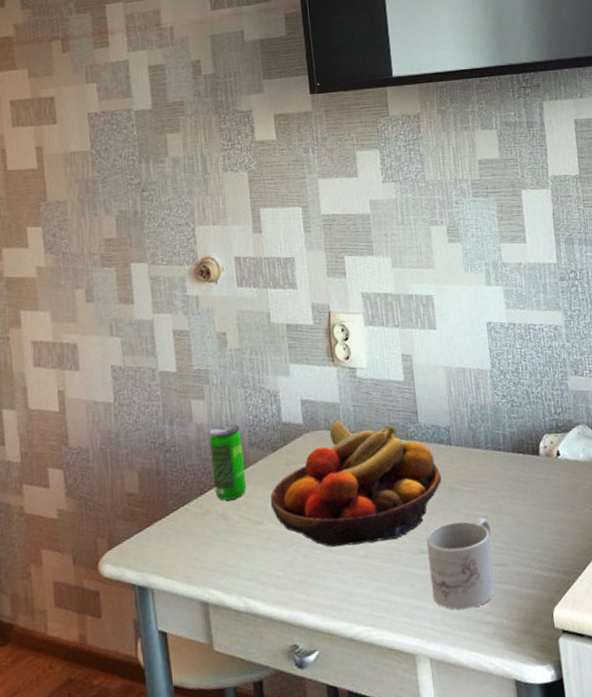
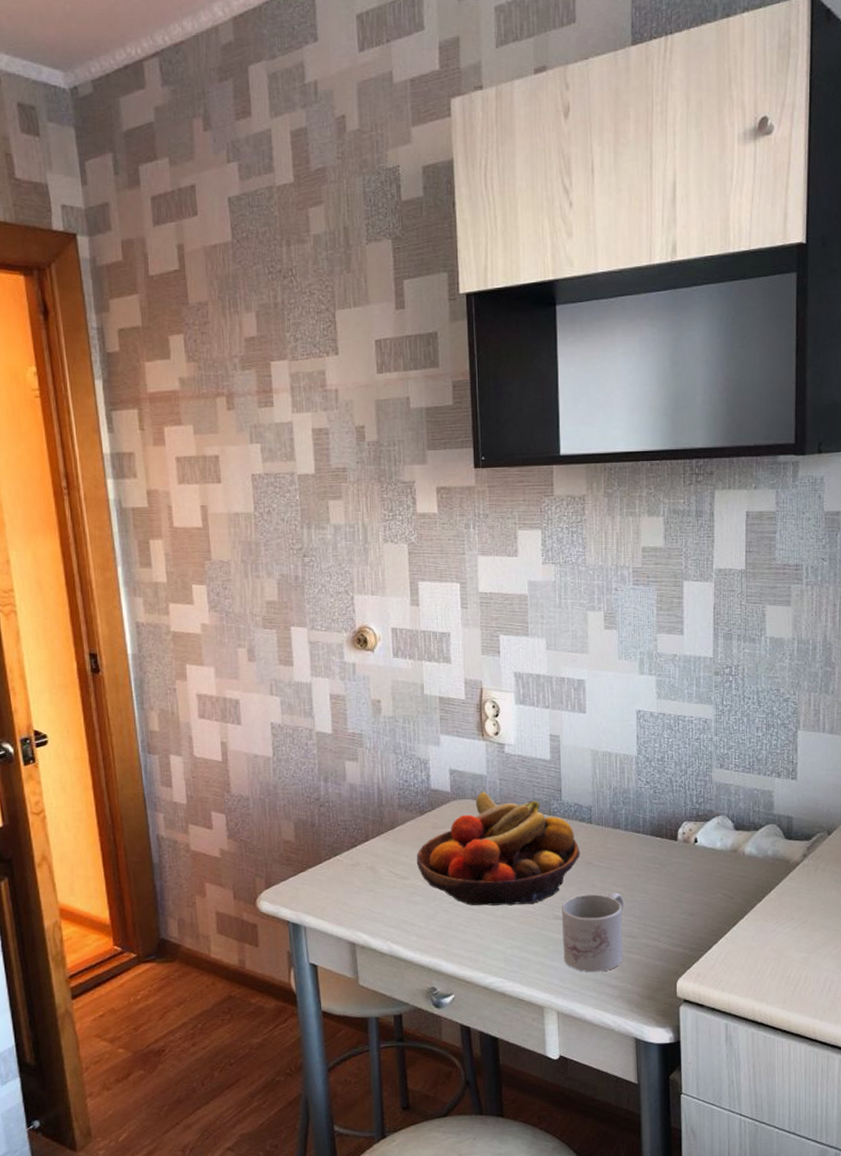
beverage can: present [209,424,247,501] -> none [361,786,395,855]

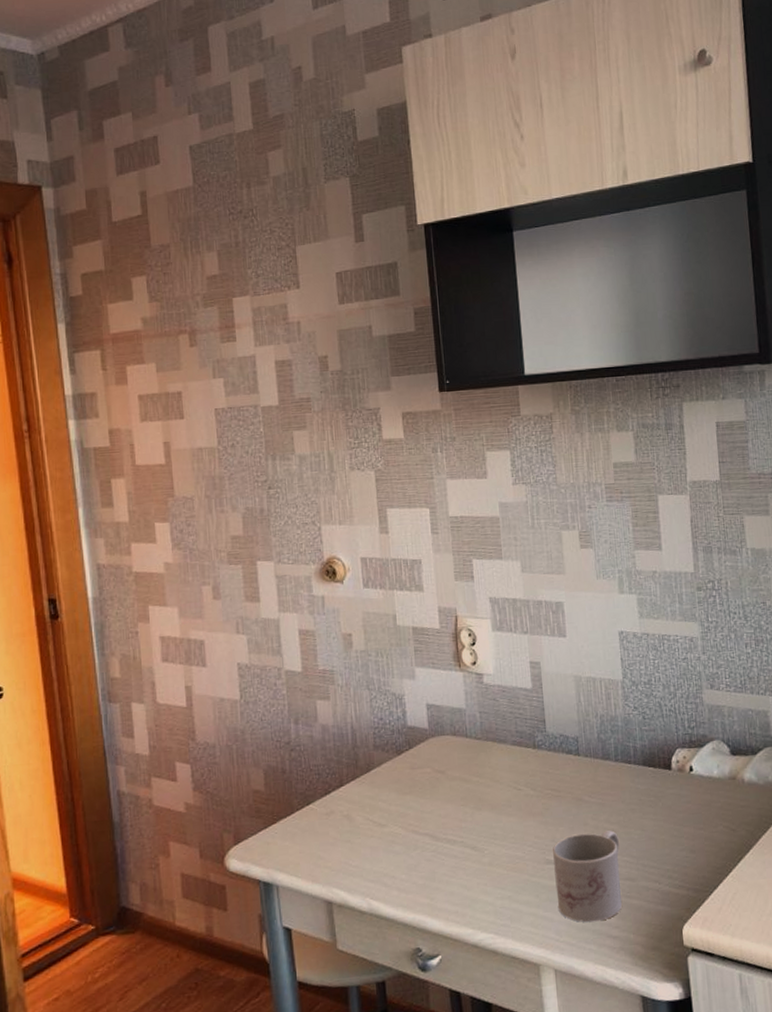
fruit bowl: present [416,790,581,906] -> none [395,725,570,853]

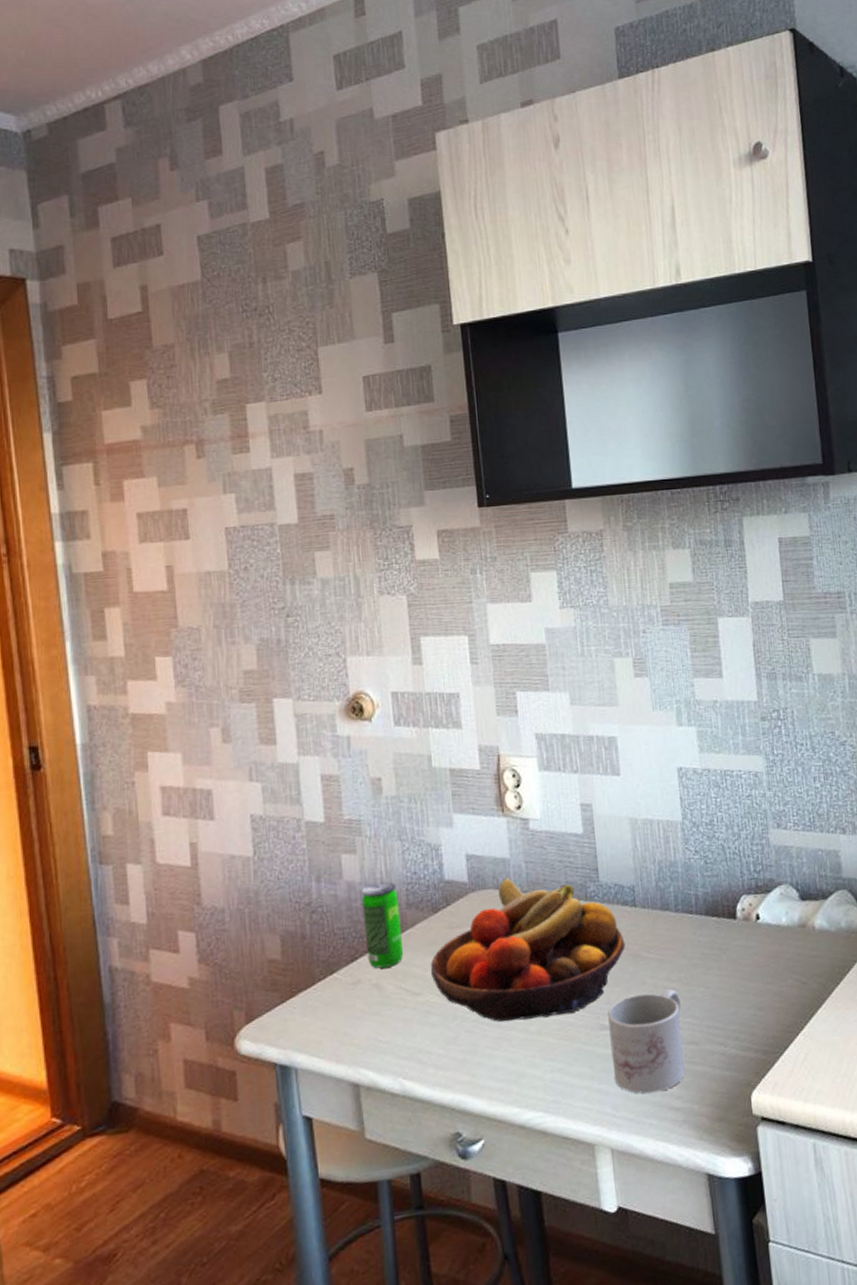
beverage can: none [334,725,371,802] -> present [362,881,404,969]
fruit bowl: none [395,725,570,853] -> present [430,877,626,1022]

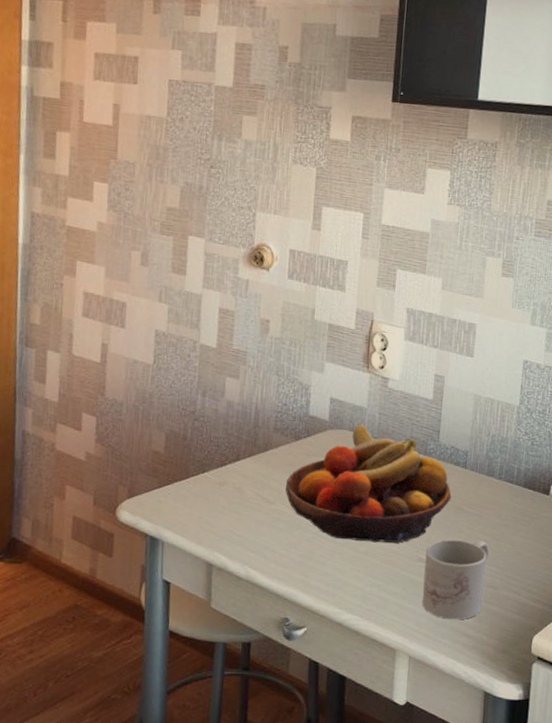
beverage can: present [362,881,404,969] -> none [235,406,268,477]

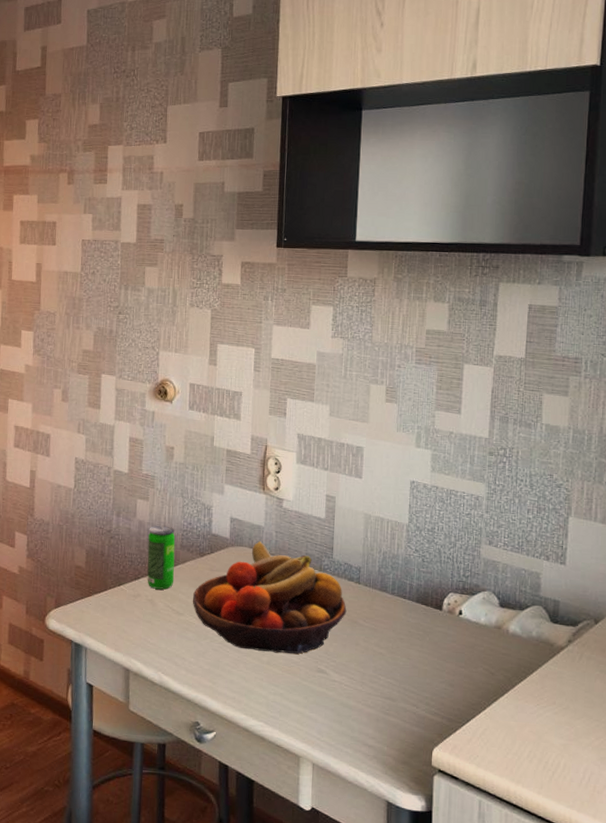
beverage can: none [235,406,268,477] -> present [147,525,176,590]
mug: present [421,540,489,620] -> none [322,652,385,730]

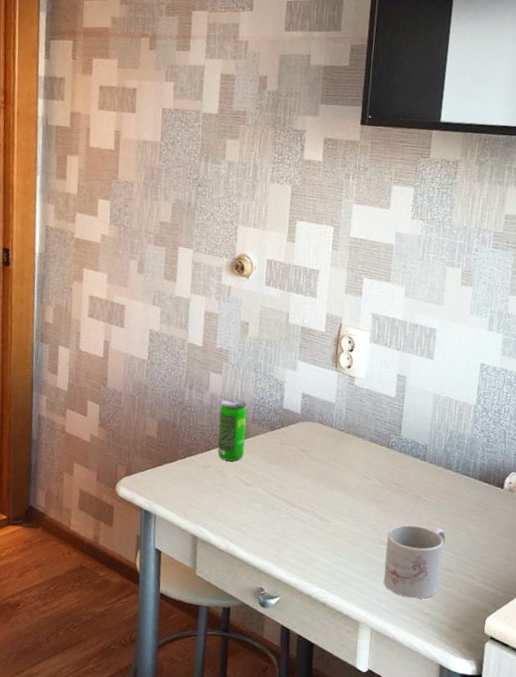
fruit bowl: present [192,540,347,654] -> none [261,416,412,526]
mug: none [322,652,385,730] -> present [383,525,446,599]

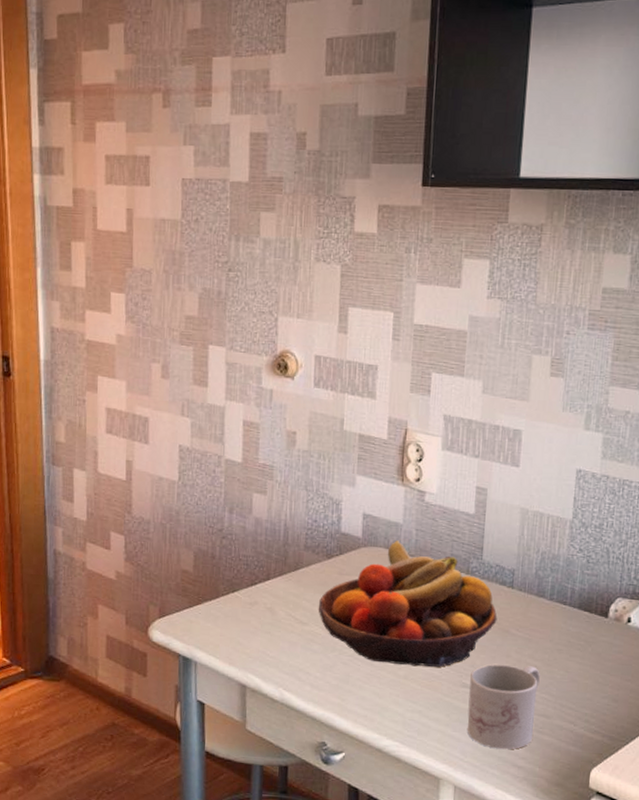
beverage can: present [217,399,247,461] -> none [265,523,298,596]
fruit bowl: none [261,416,412,526] -> present [318,539,498,667]

